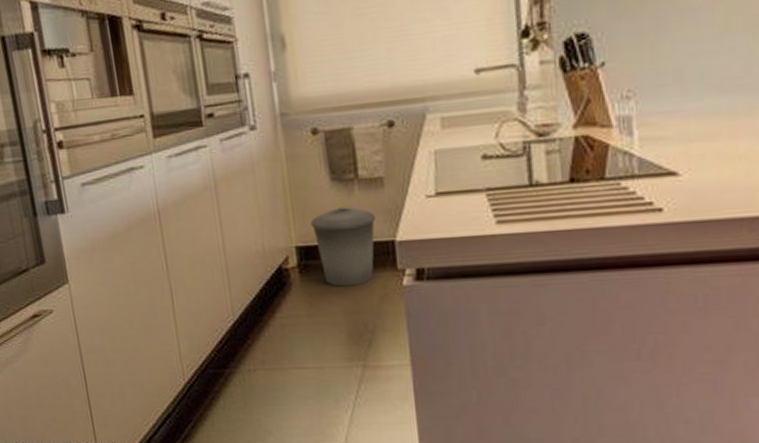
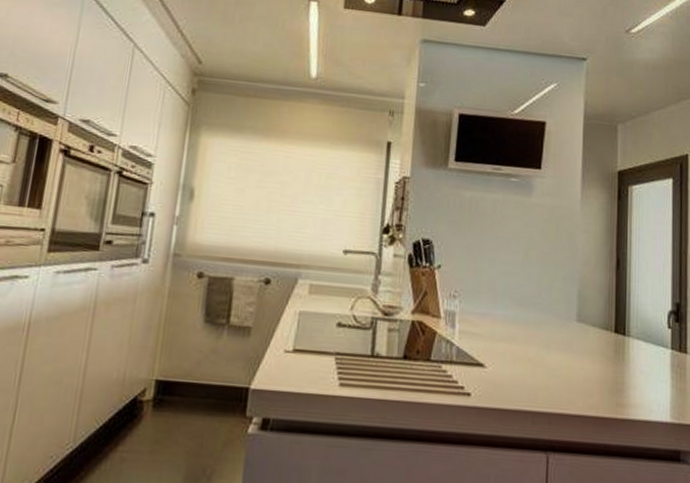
trash can: present [310,206,377,287] -> none [175,348,237,428]

